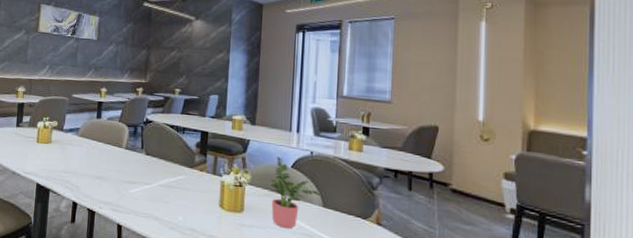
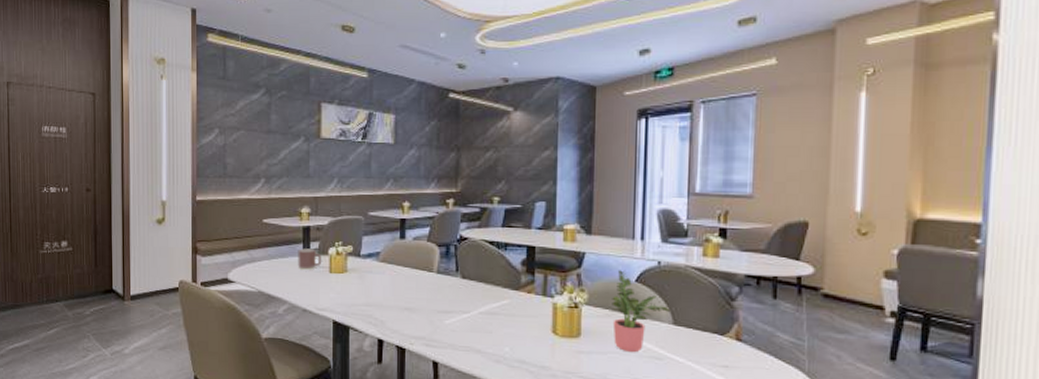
mug: none [11,121,31,139] -> present [298,248,321,270]

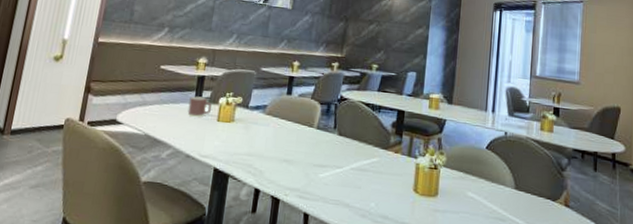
potted plant: present [612,270,670,353] -> none [465,137,513,214]

